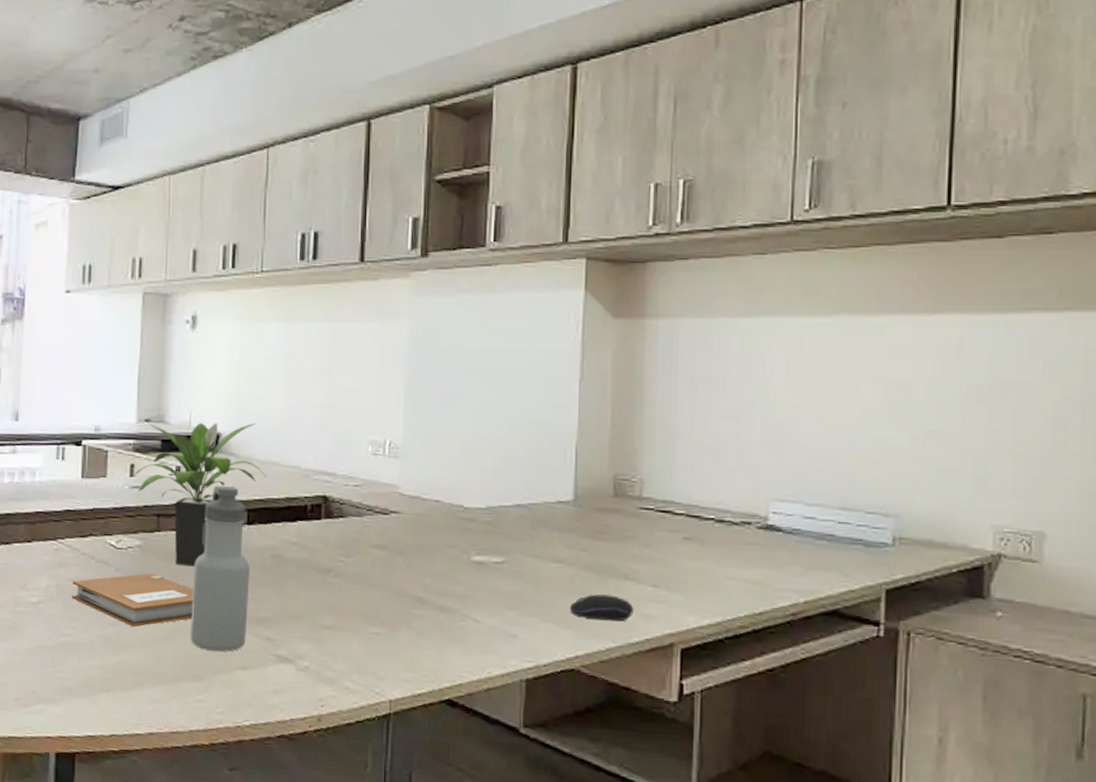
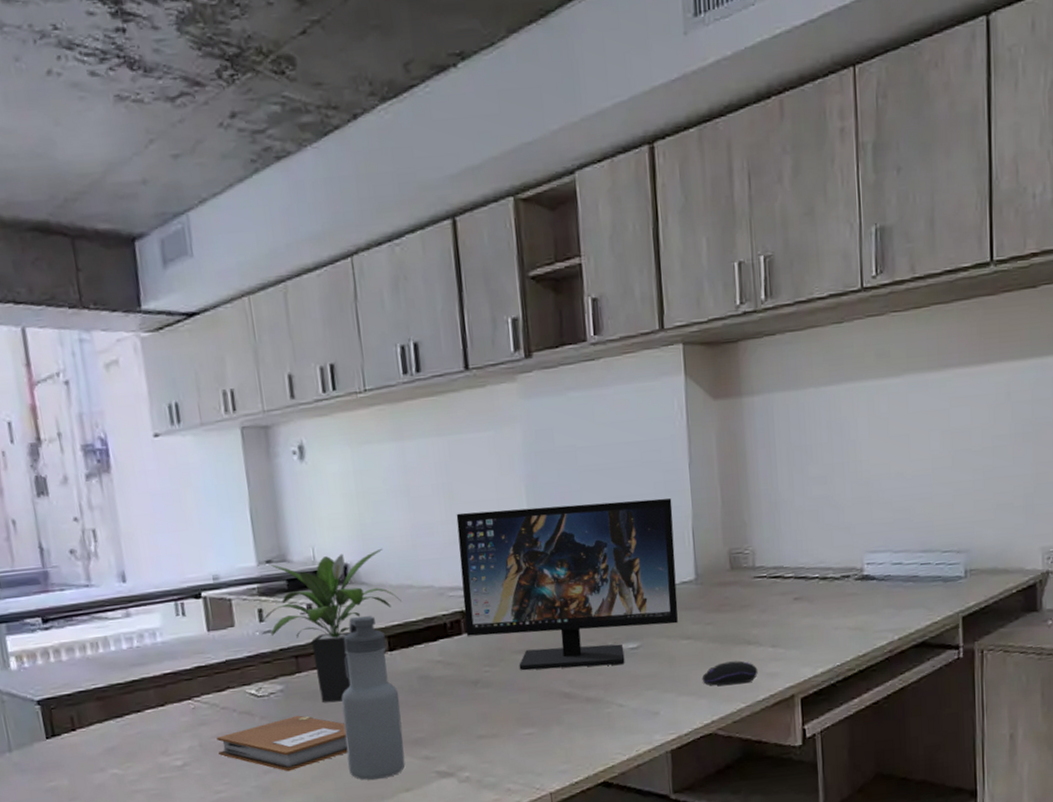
computer monitor: none [325,399,557,578] -> present [456,498,678,671]

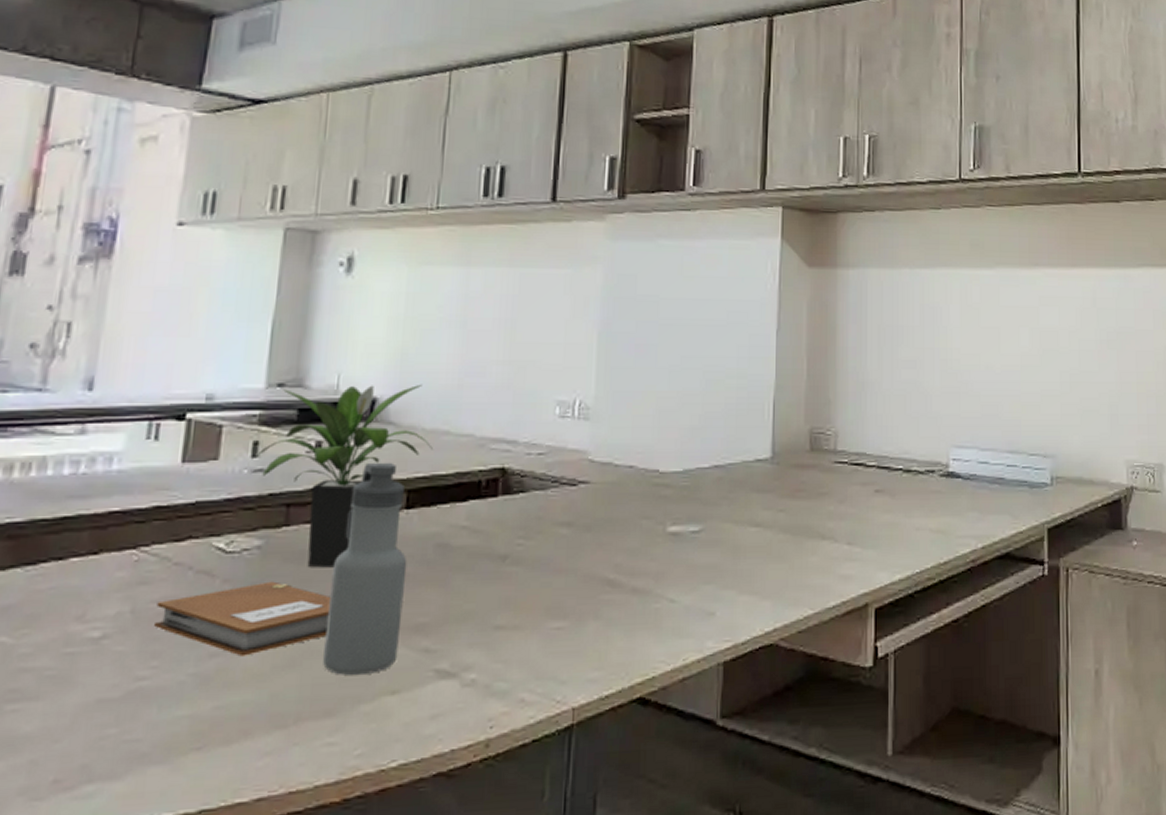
computer monitor: present [456,498,678,671] -> none [502,354,755,551]
computer mouse: present [701,660,758,686] -> none [767,557,830,586]

